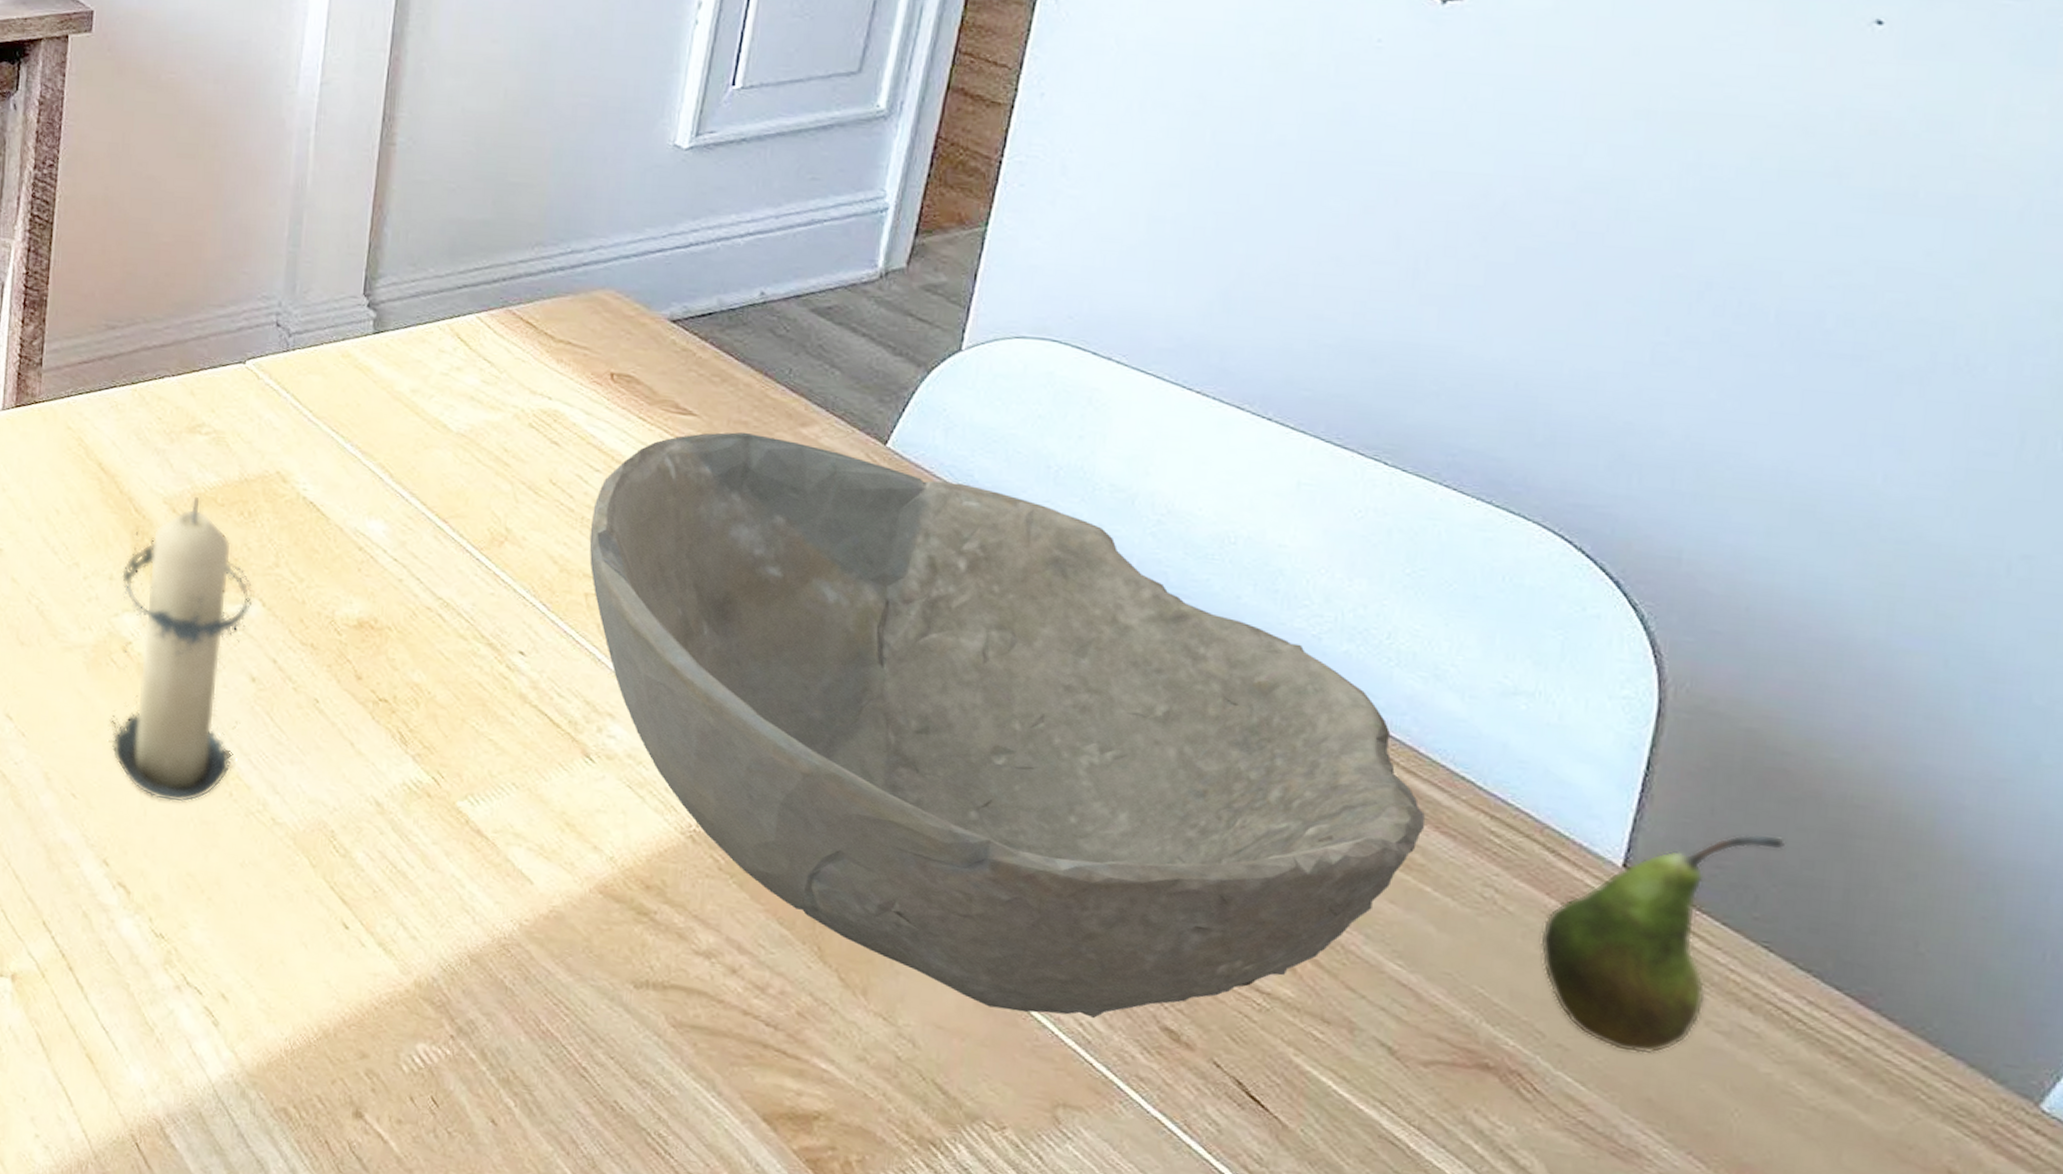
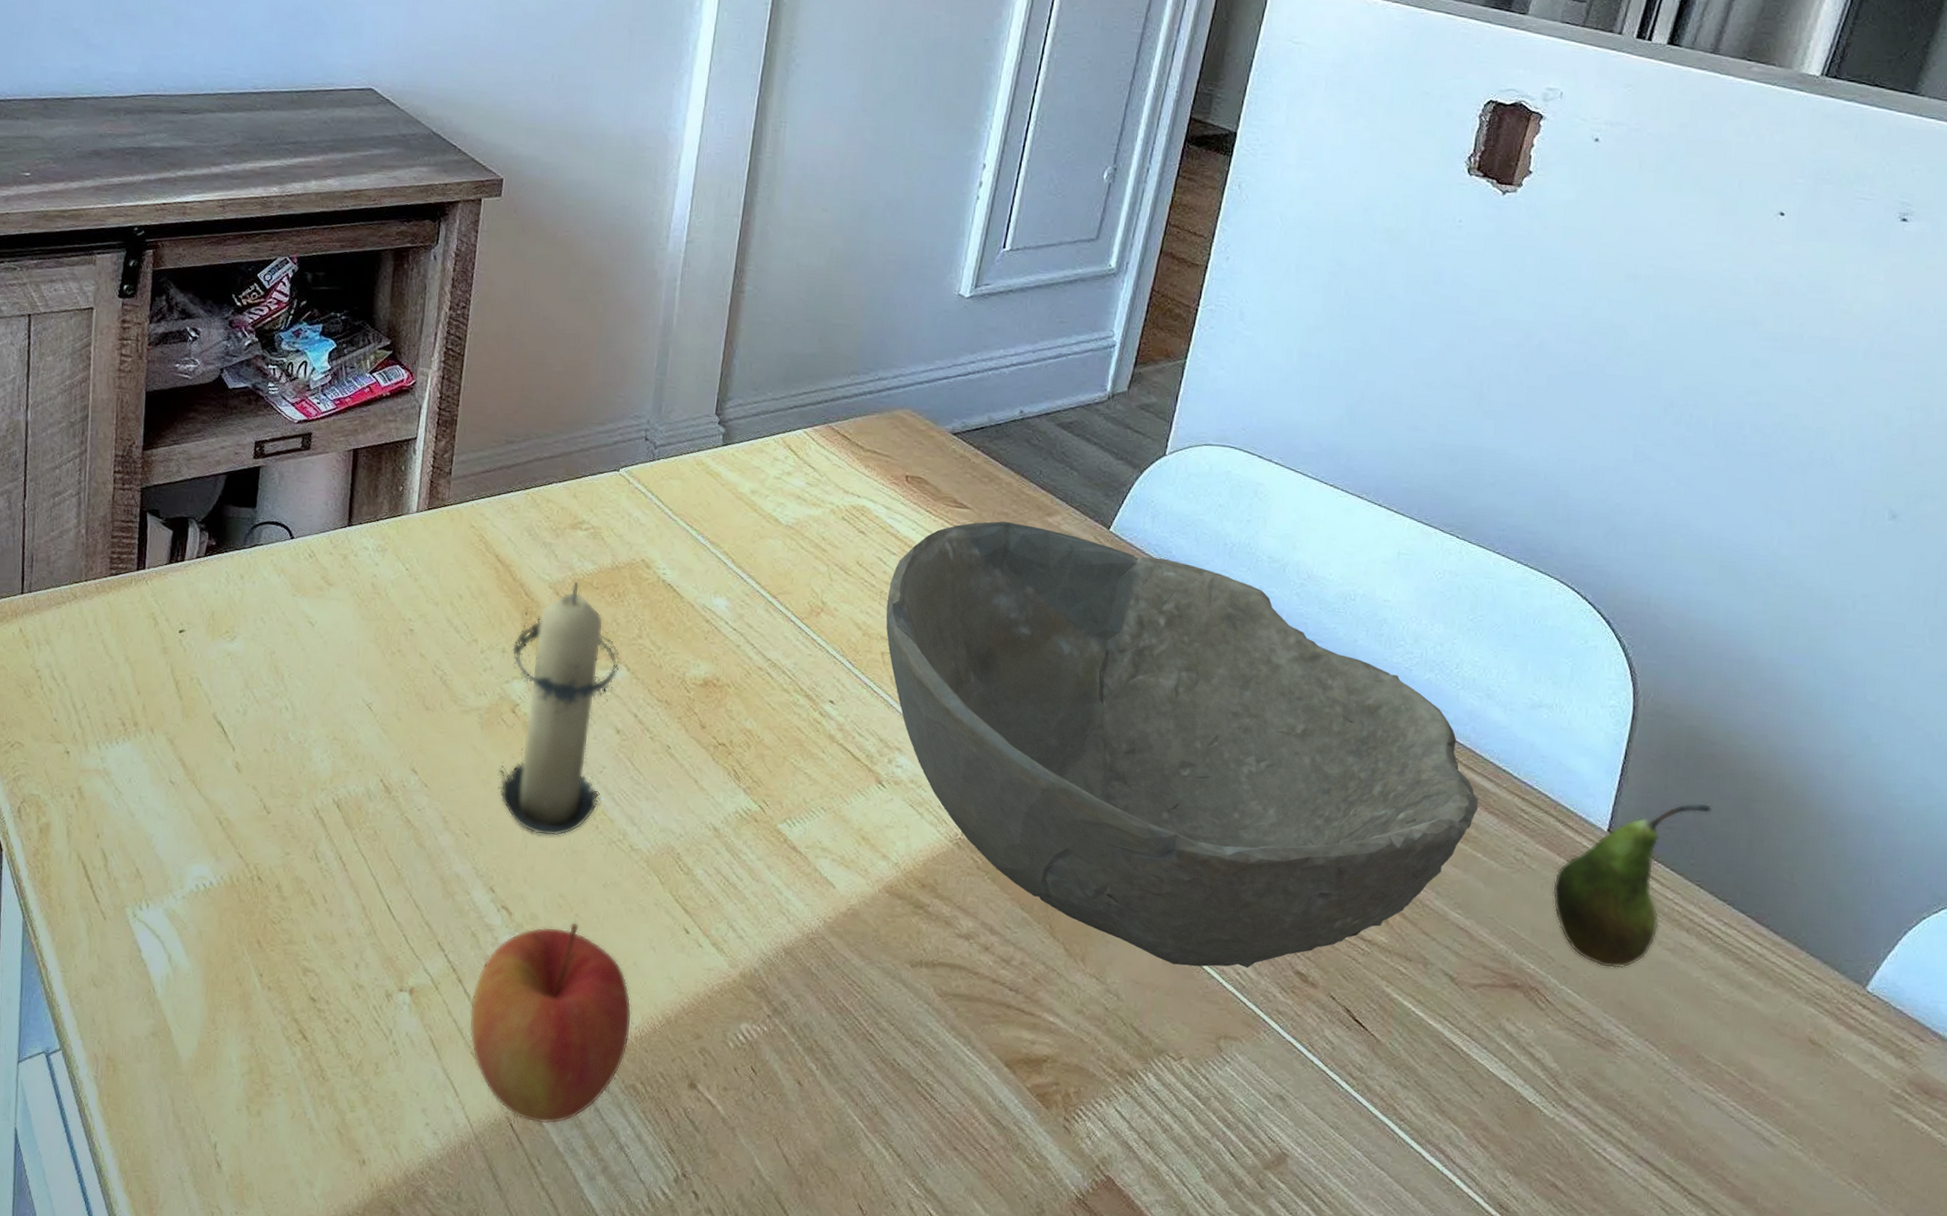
apple: none [82,907,281,1148] -> present [469,922,632,1124]

